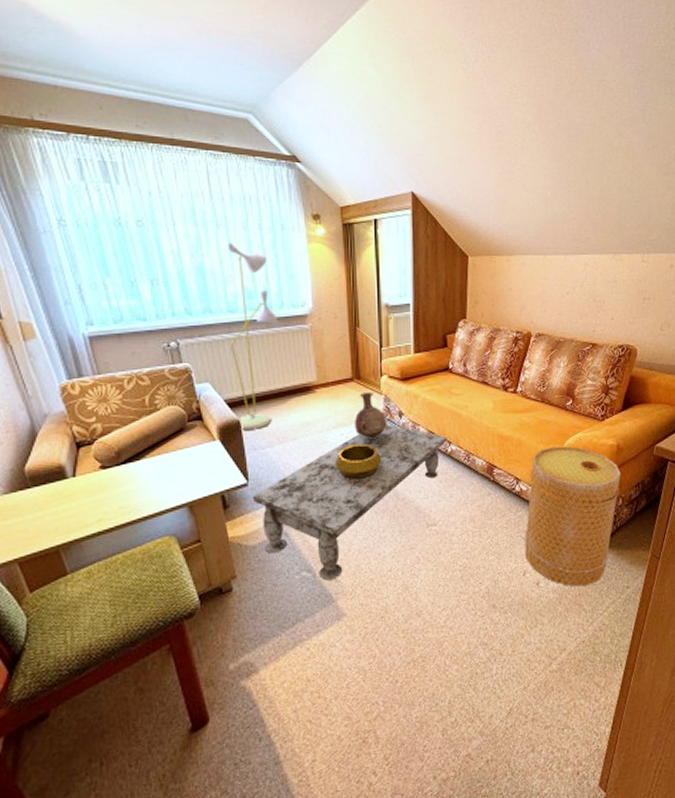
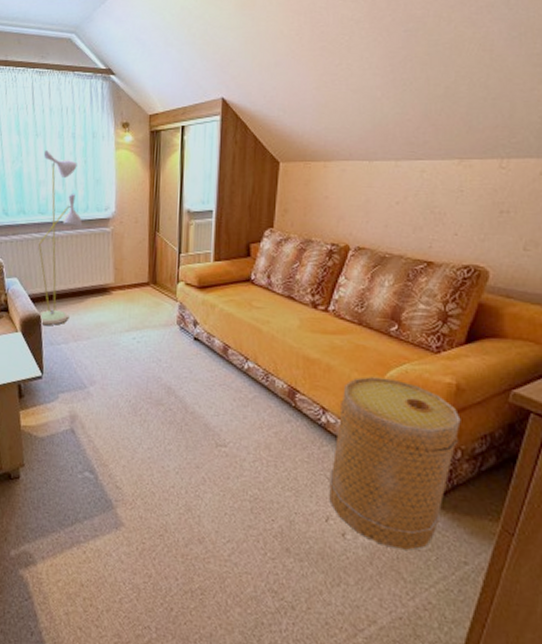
coffee table: present [253,424,447,581] -> none [46,332,244,486]
decorative bowl: present [335,444,382,481] -> none [125,349,173,387]
vase: present [354,392,387,439] -> none [146,298,181,346]

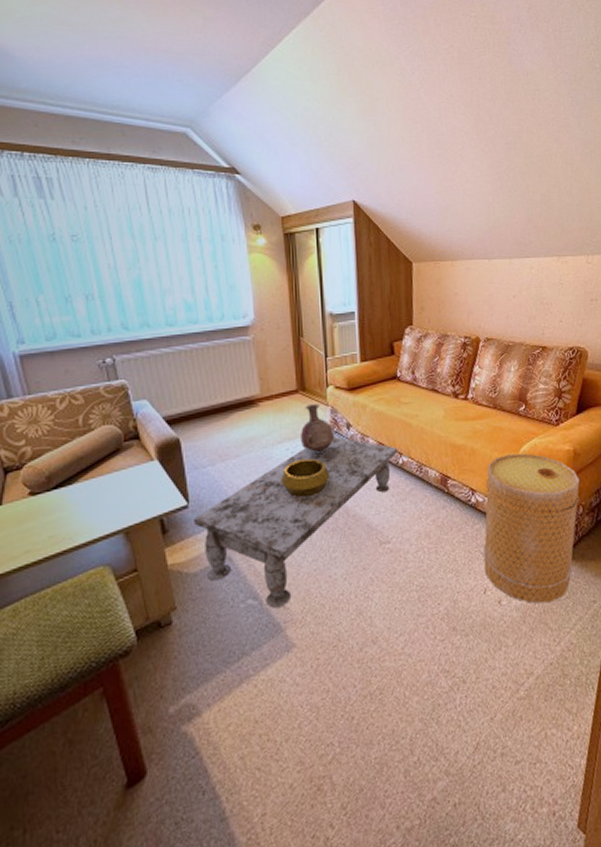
floor lamp: present [39,150,83,325] -> none [165,255,220,448]
coffee table: none [46,332,244,486] -> present [194,436,398,608]
decorative bowl: none [125,349,173,387] -> present [281,458,331,498]
vase: none [146,298,181,346] -> present [300,404,335,453]

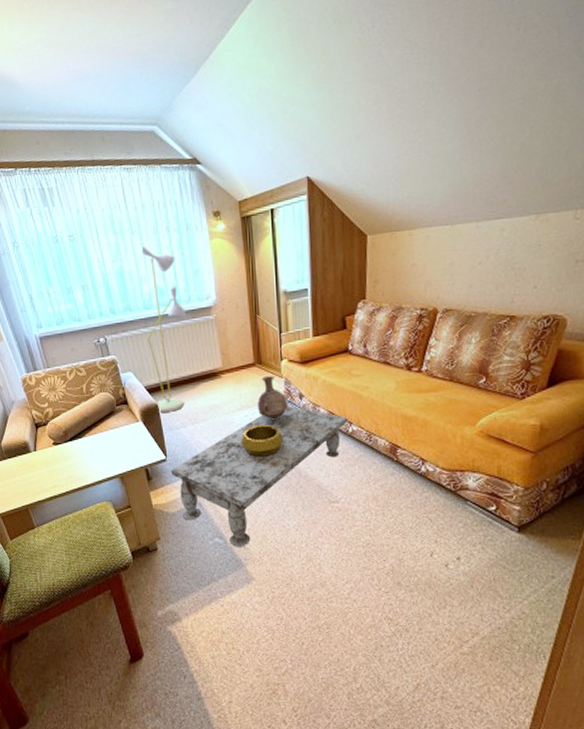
floor lamp: none [165,255,220,448] -> present [141,247,187,412]
basket: present [483,453,580,603] -> none [431,426,545,572]

